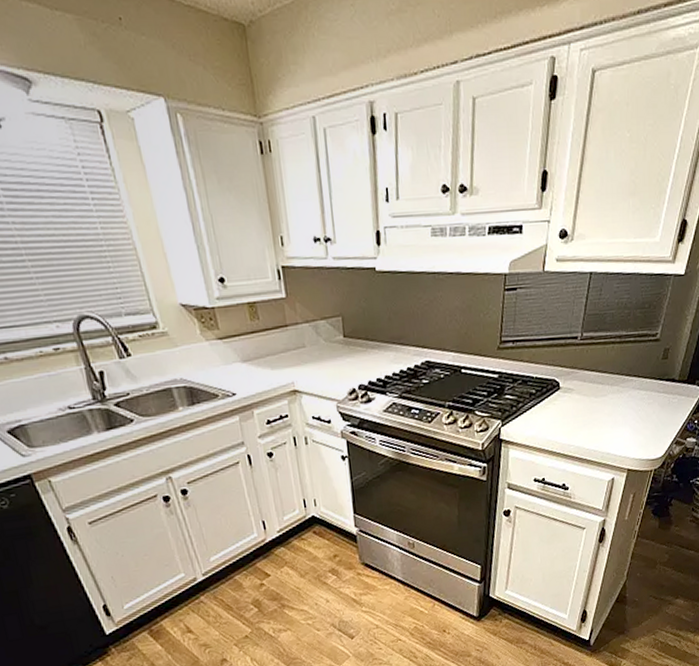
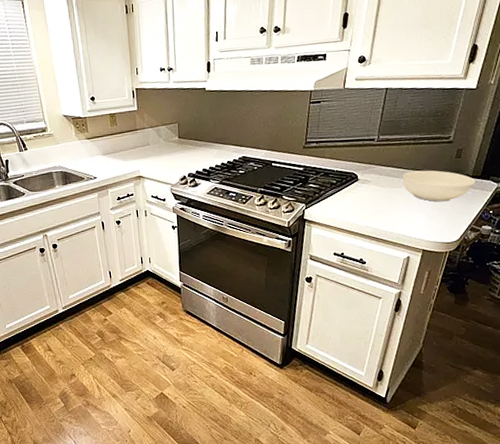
bowl: none [608,374,681,413] -> present [403,170,475,202]

